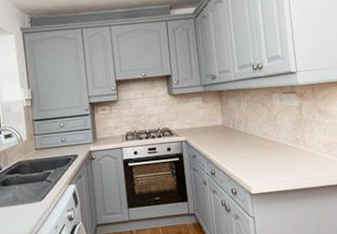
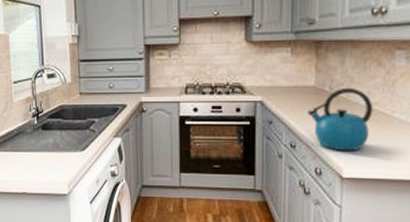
kettle: none [219,123,265,173] -> present [307,87,373,152]

